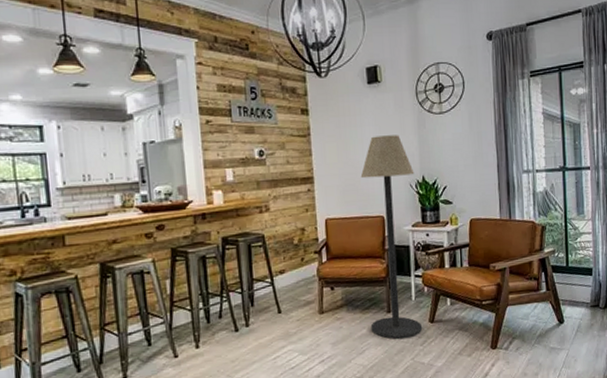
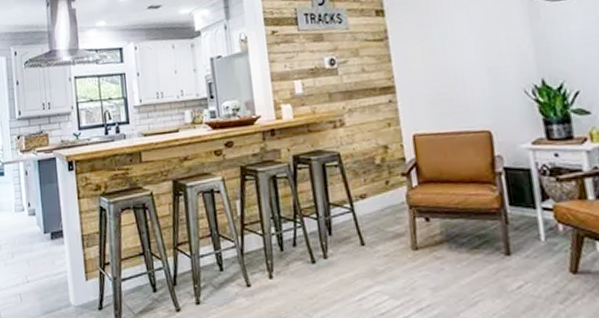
floor lamp: present [360,135,423,339] -> none [455,30,561,292]

